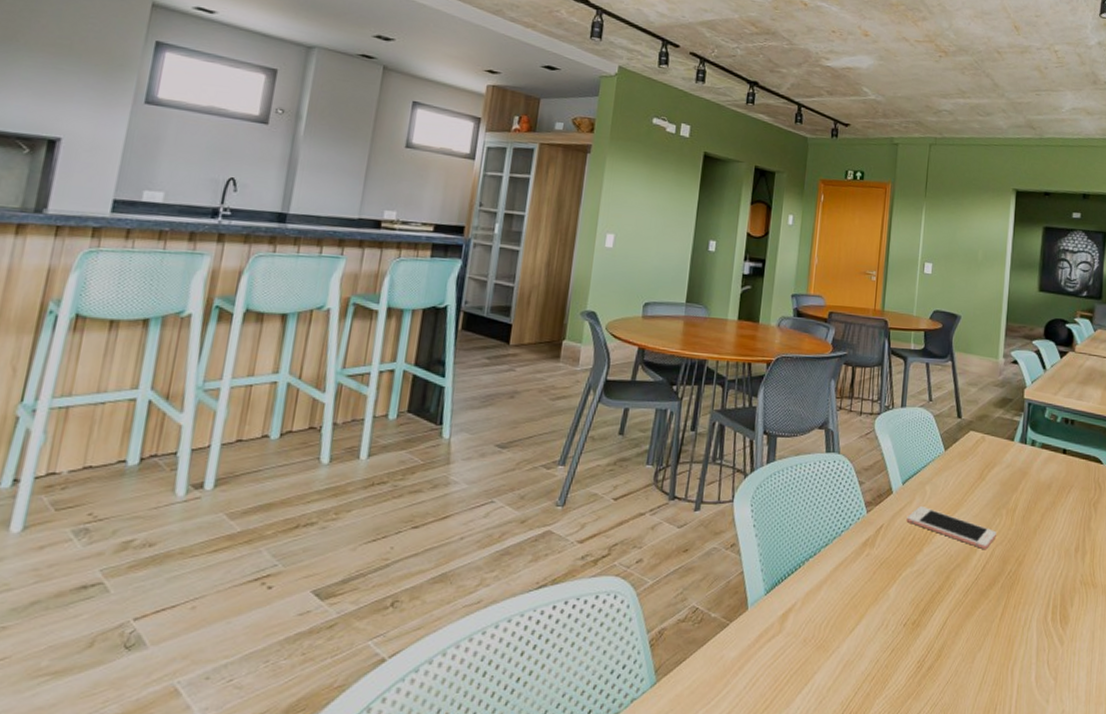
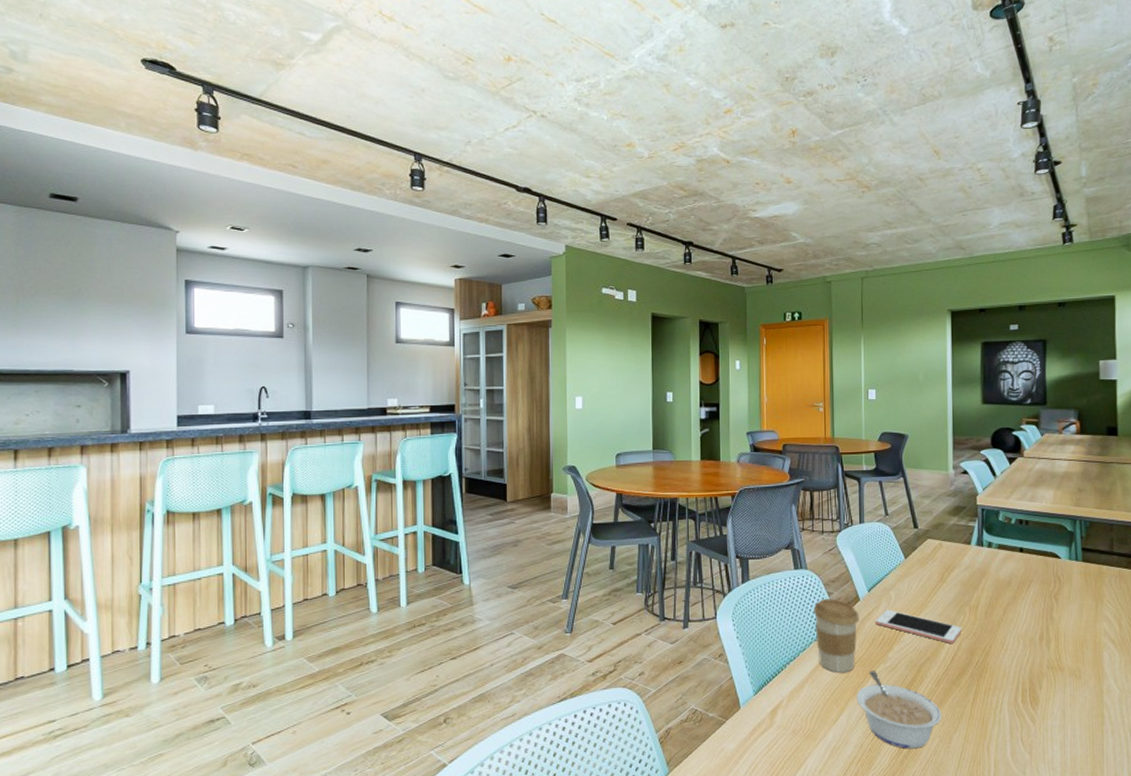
coffee cup: none [841,489,890,574] -> present [813,599,859,672]
legume: none [877,575,968,668] -> present [856,671,942,749]

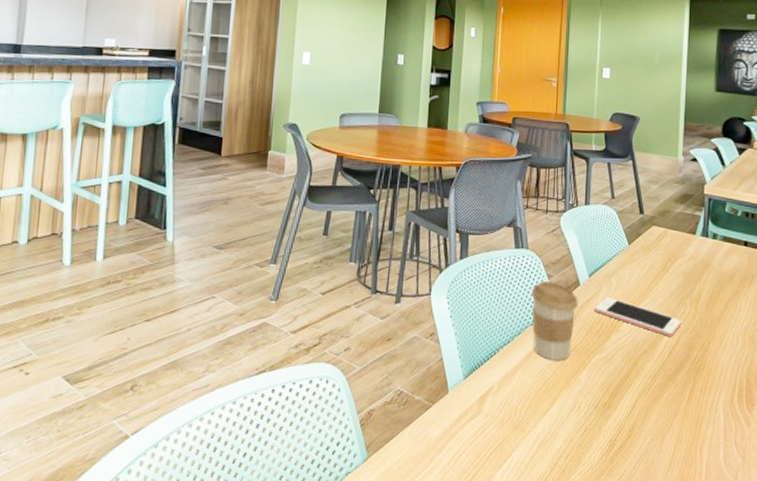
legume: present [856,671,942,749] -> none [569,361,656,446]

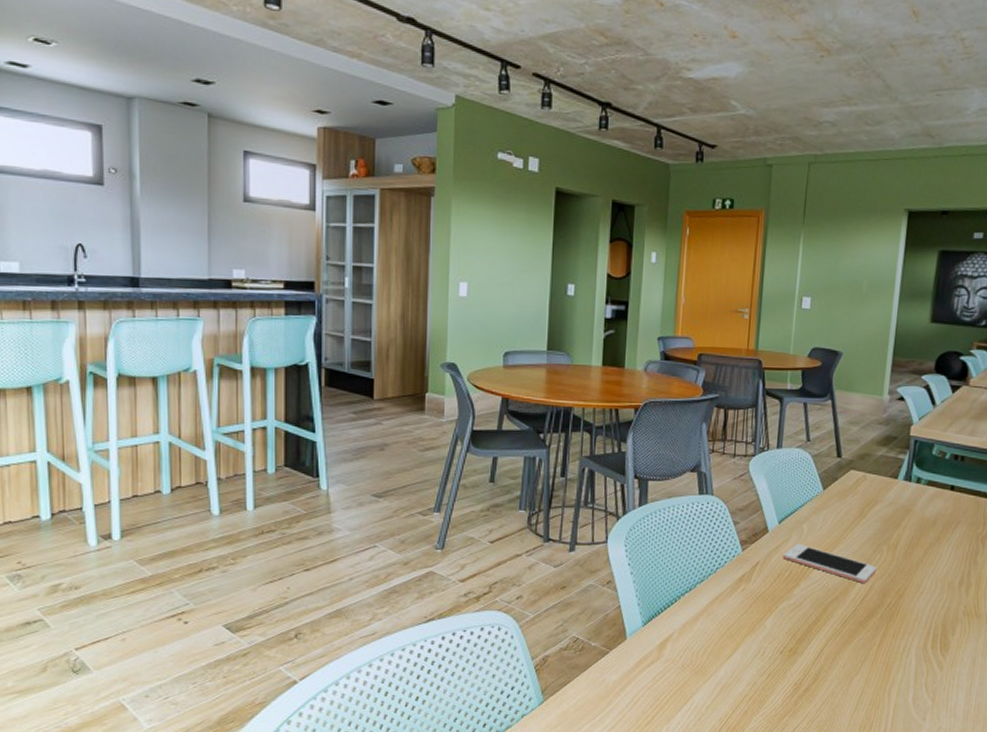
coffee cup: present [531,281,578,360] -> none [715,528,766,607]

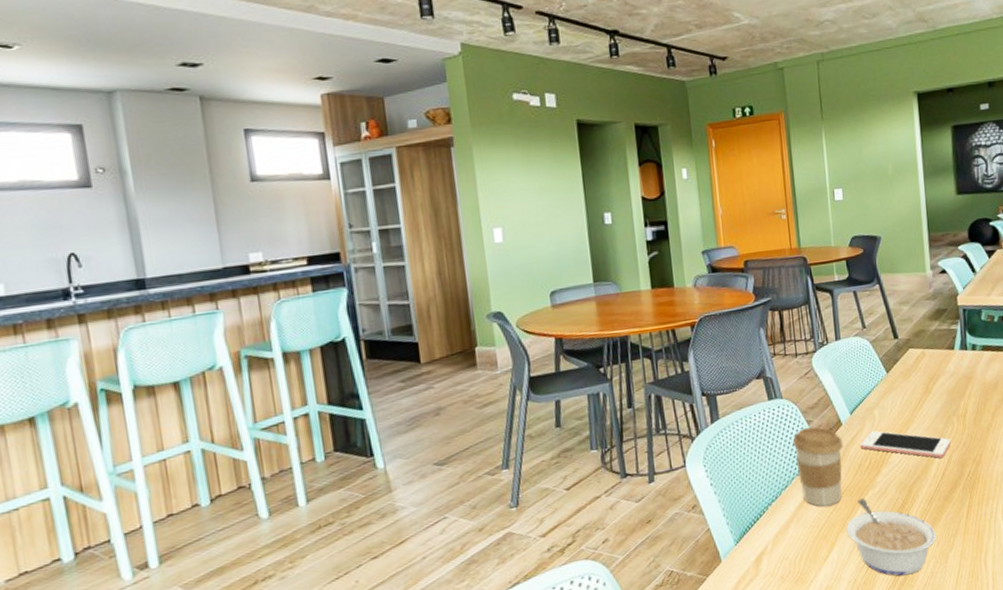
coffee cup: none [715,528,766,607] -> present [792,426,843,507]
legume: none [754,607,845,690] -> present [846,499,937,576]

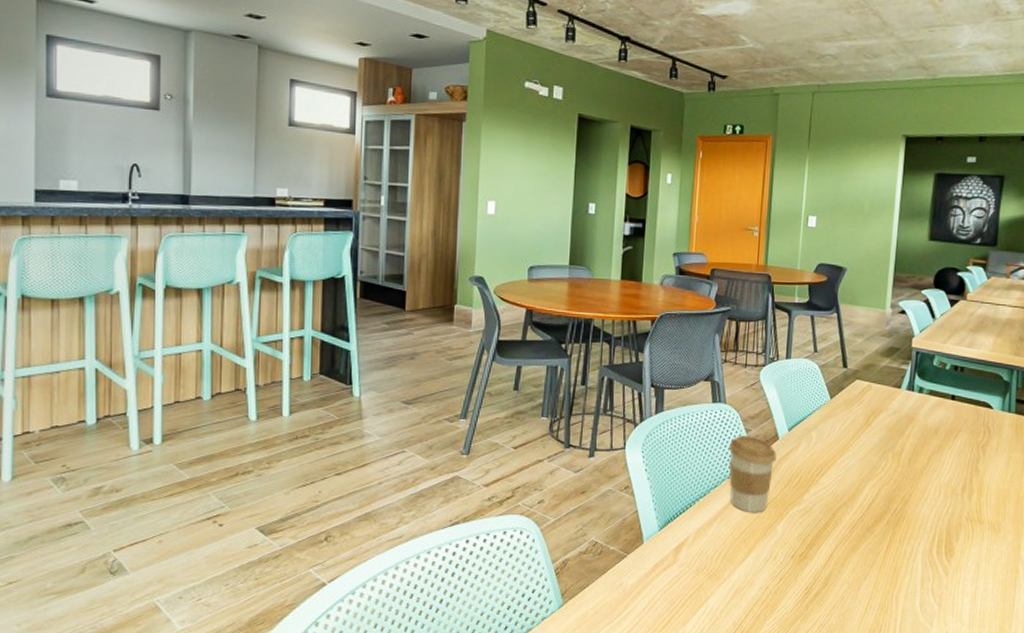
legume: present [846,499,937,576] -> none [766,513,853,594]
cell phone: present [860,430,951,458] -> none [793,451,882,489]

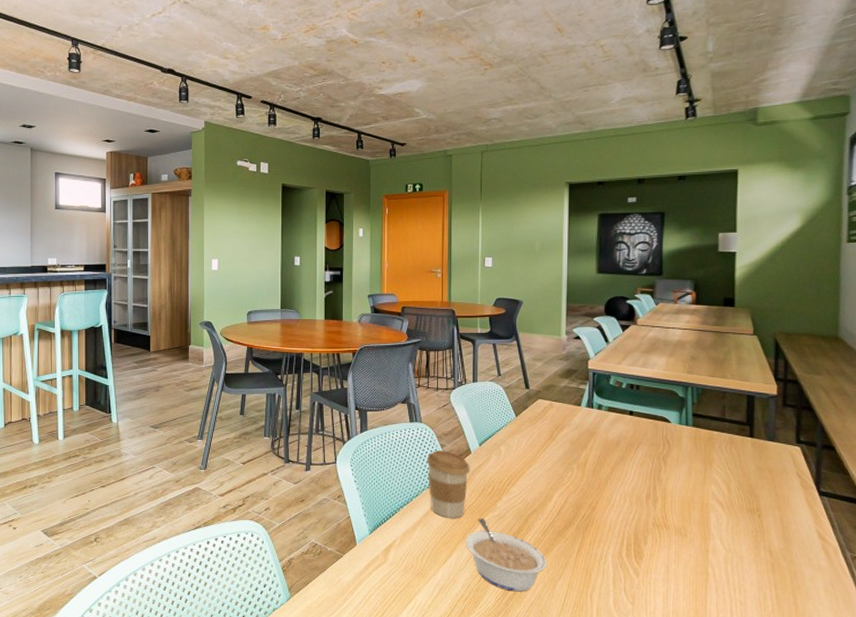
legume: none [766,513,853,594] -> present [465,518,547,592]

